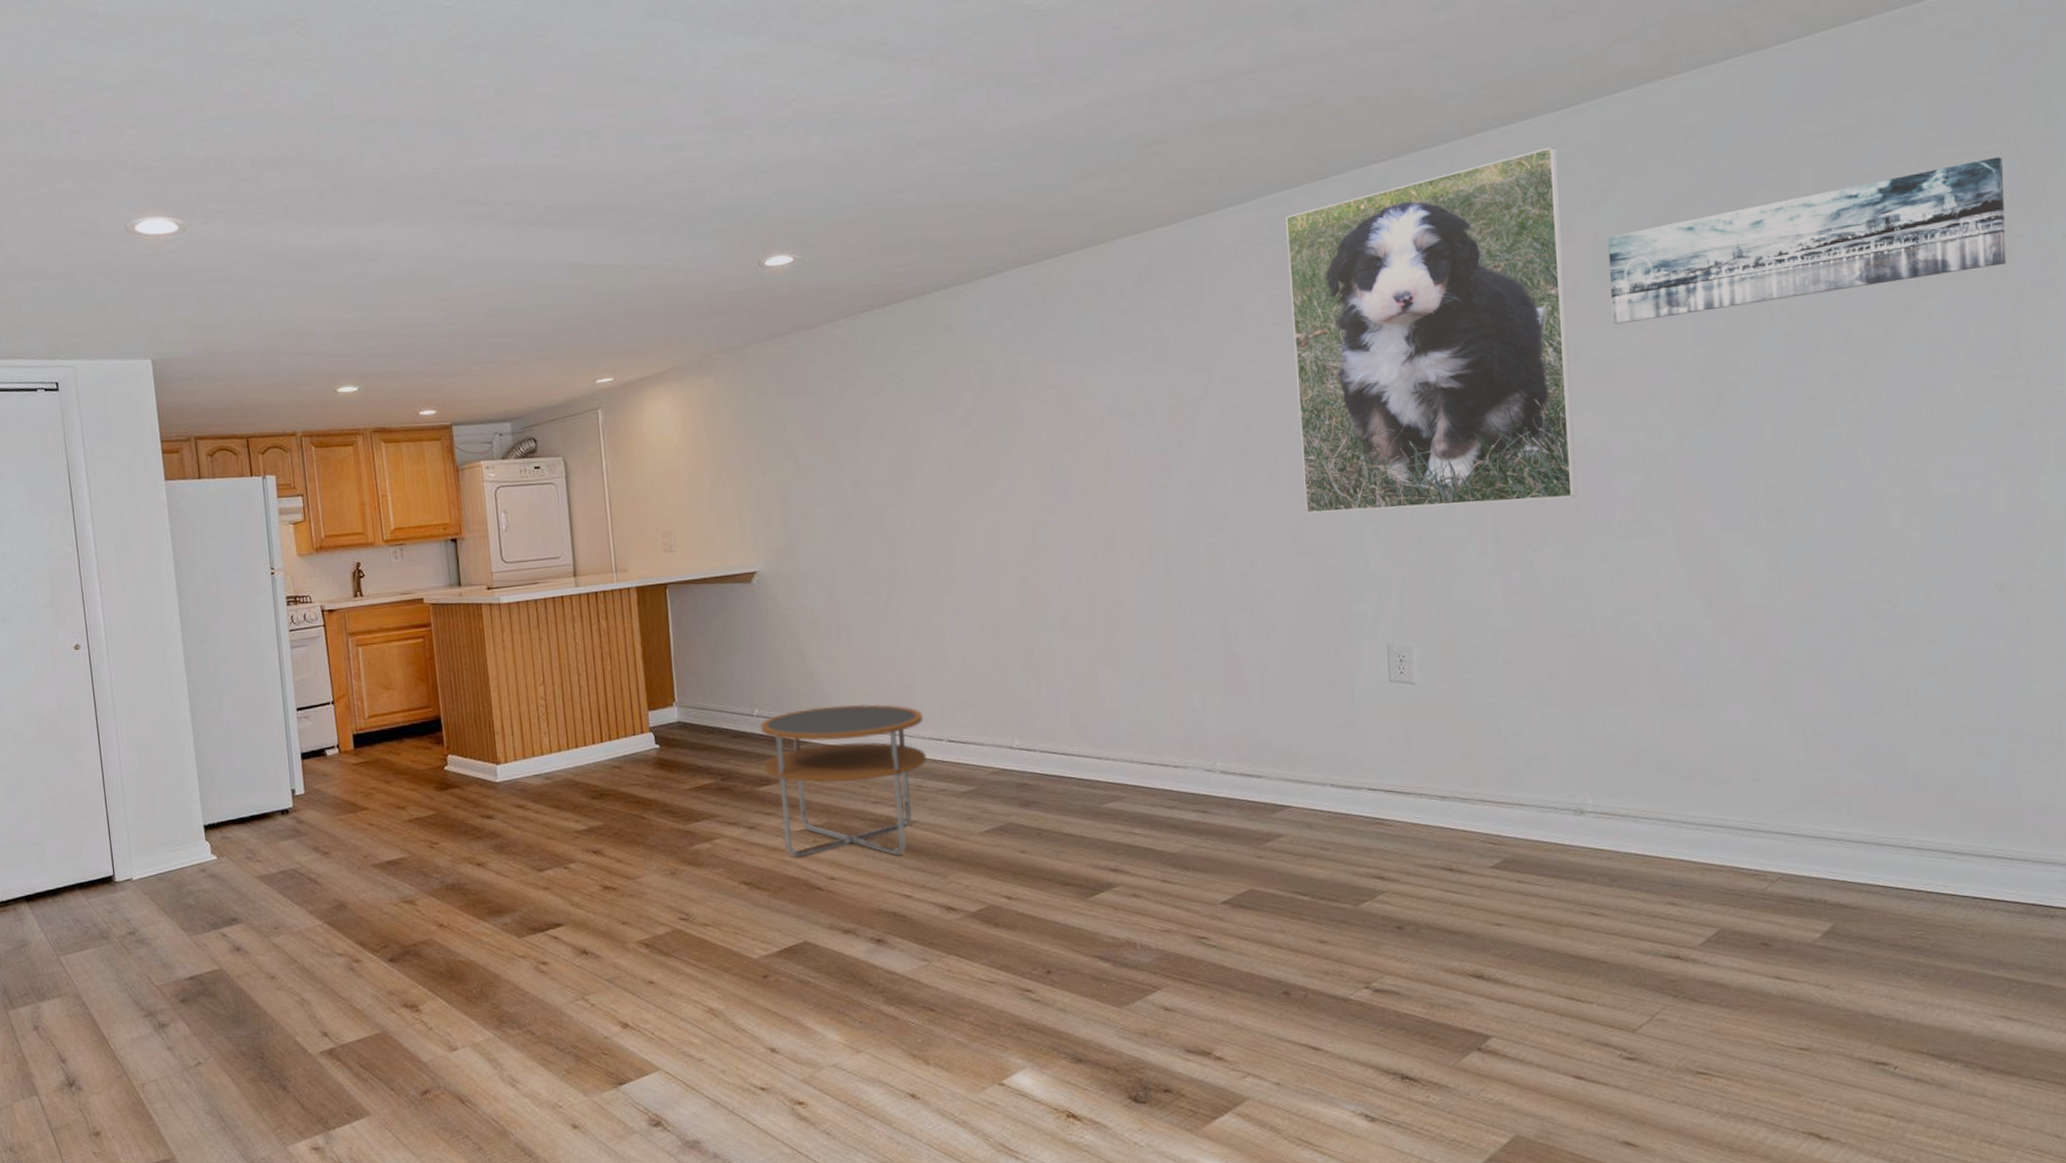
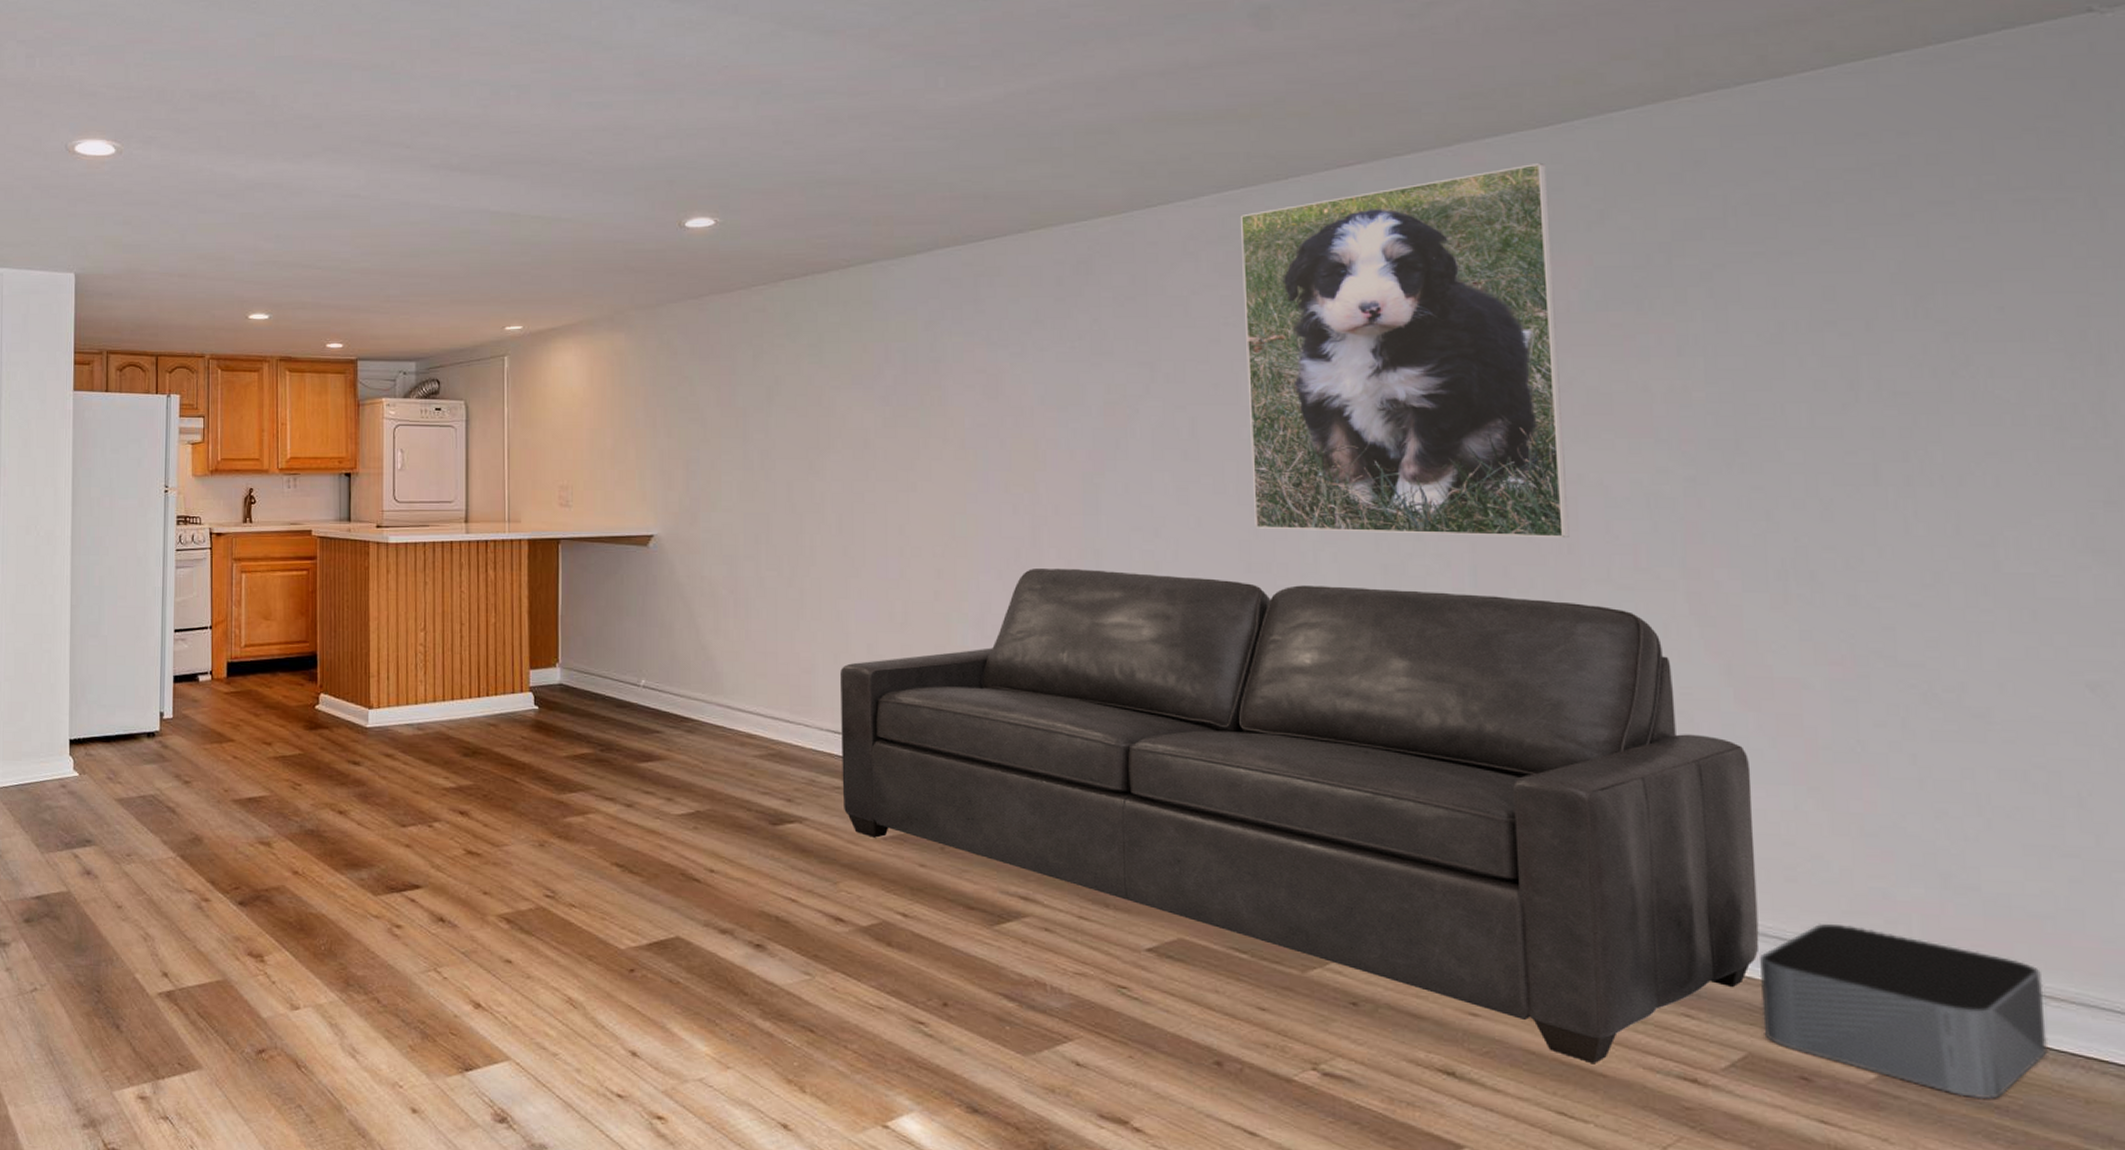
side table: present [760,704,928,857] -> none [645,683,823,854]
sofa: none [939,555,1731,953] -> present [840,569,1759,1063]
wall art: present [1608,157,2007,325] -> none [1605,206,2086,355]
storage bin: none [1730,811,1954,944] -> present [1759,923,2048,1100]

